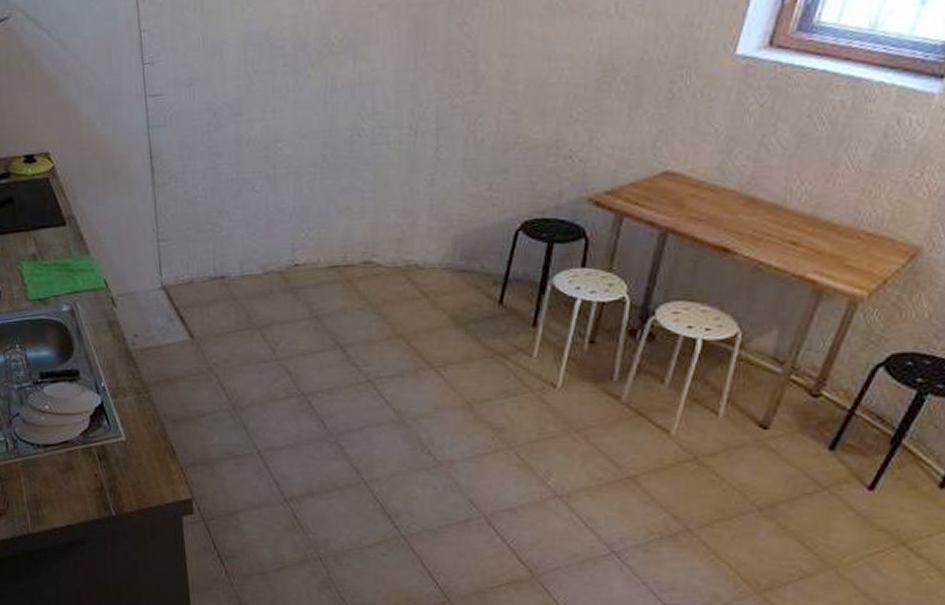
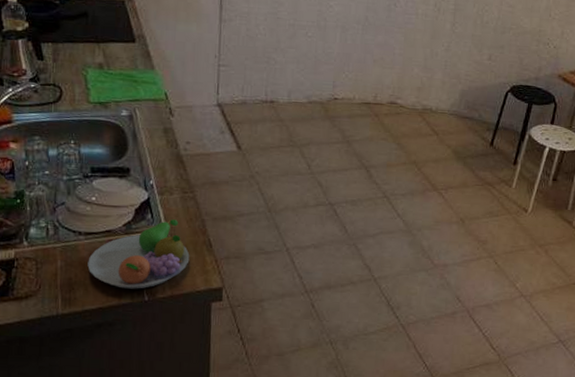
fruit bowl: none [50,425,153,504] -> present [87,219,190,289]

